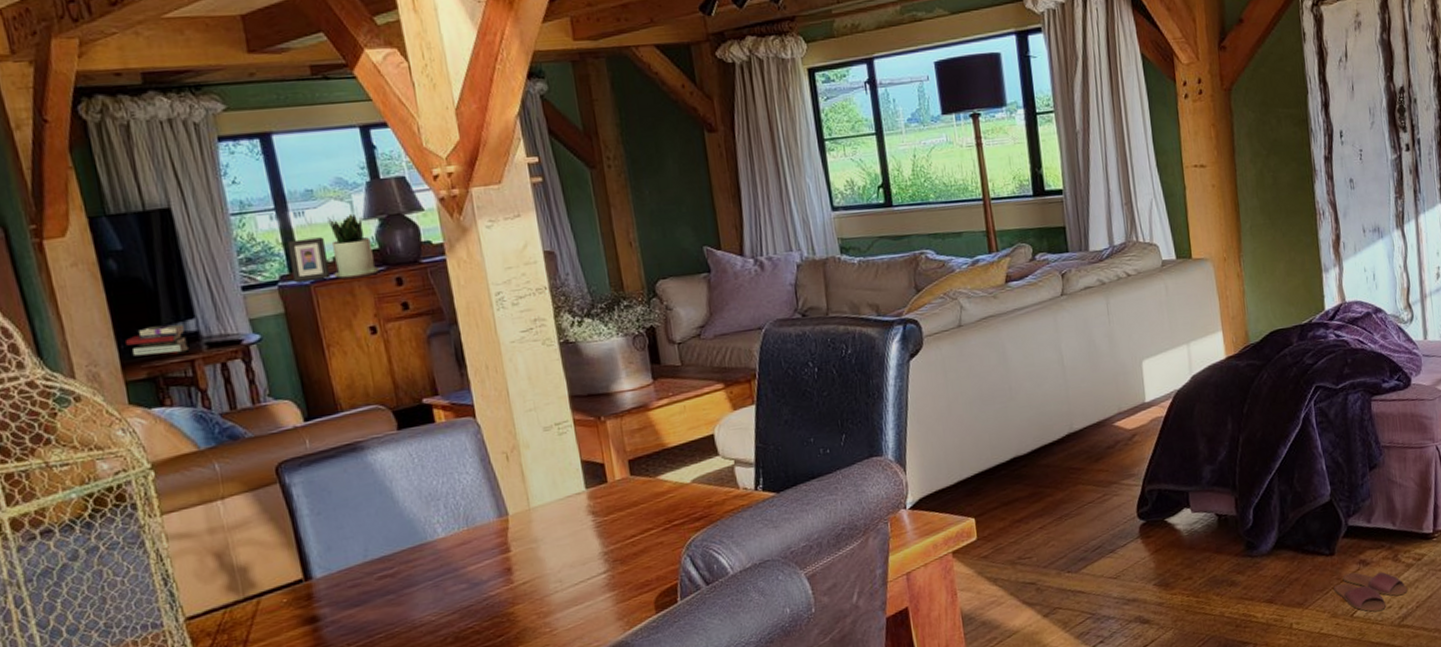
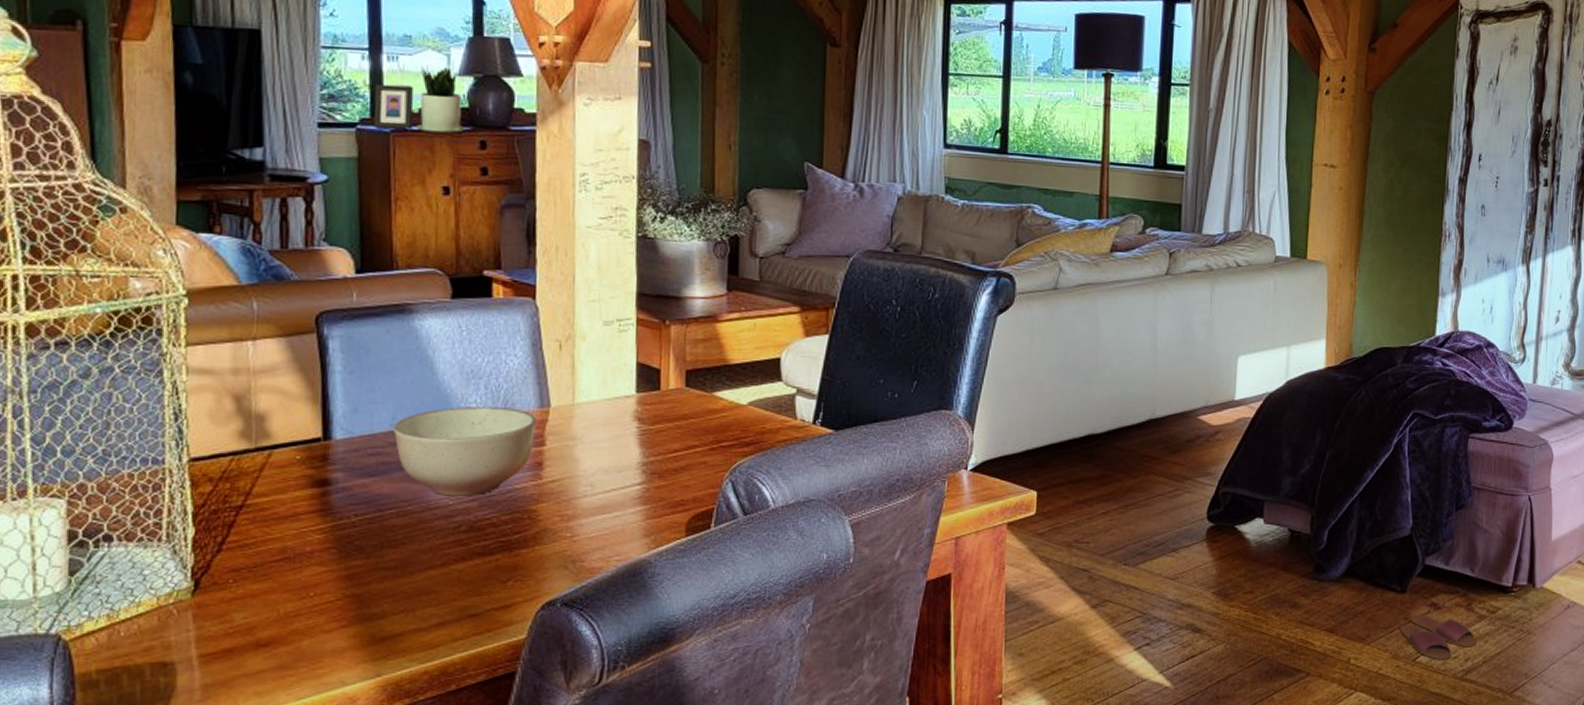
books: present [126,325,190,357] -> none [186,148,252,182]
bowl: none [367,522,500,614] -> present [393,406,537,496]

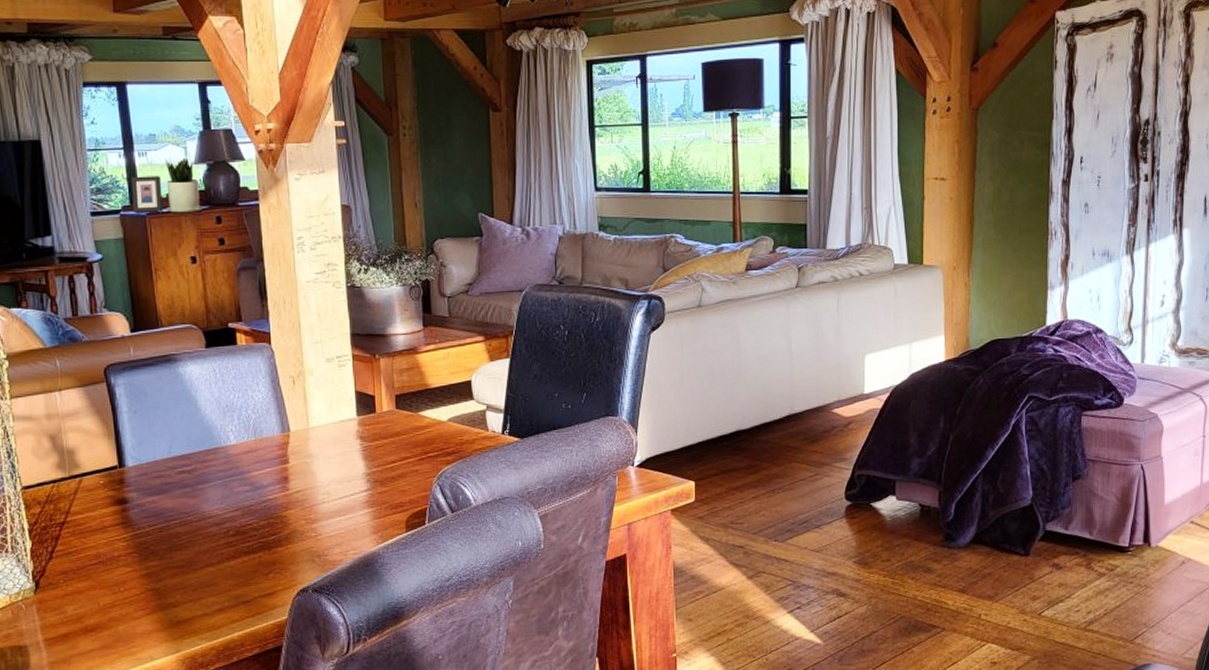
bowl: present [393,406,537,496] -> none [171,433,281,508]
slippers: present [1399,615,1477,661] -> none [1025,574,1097,614]

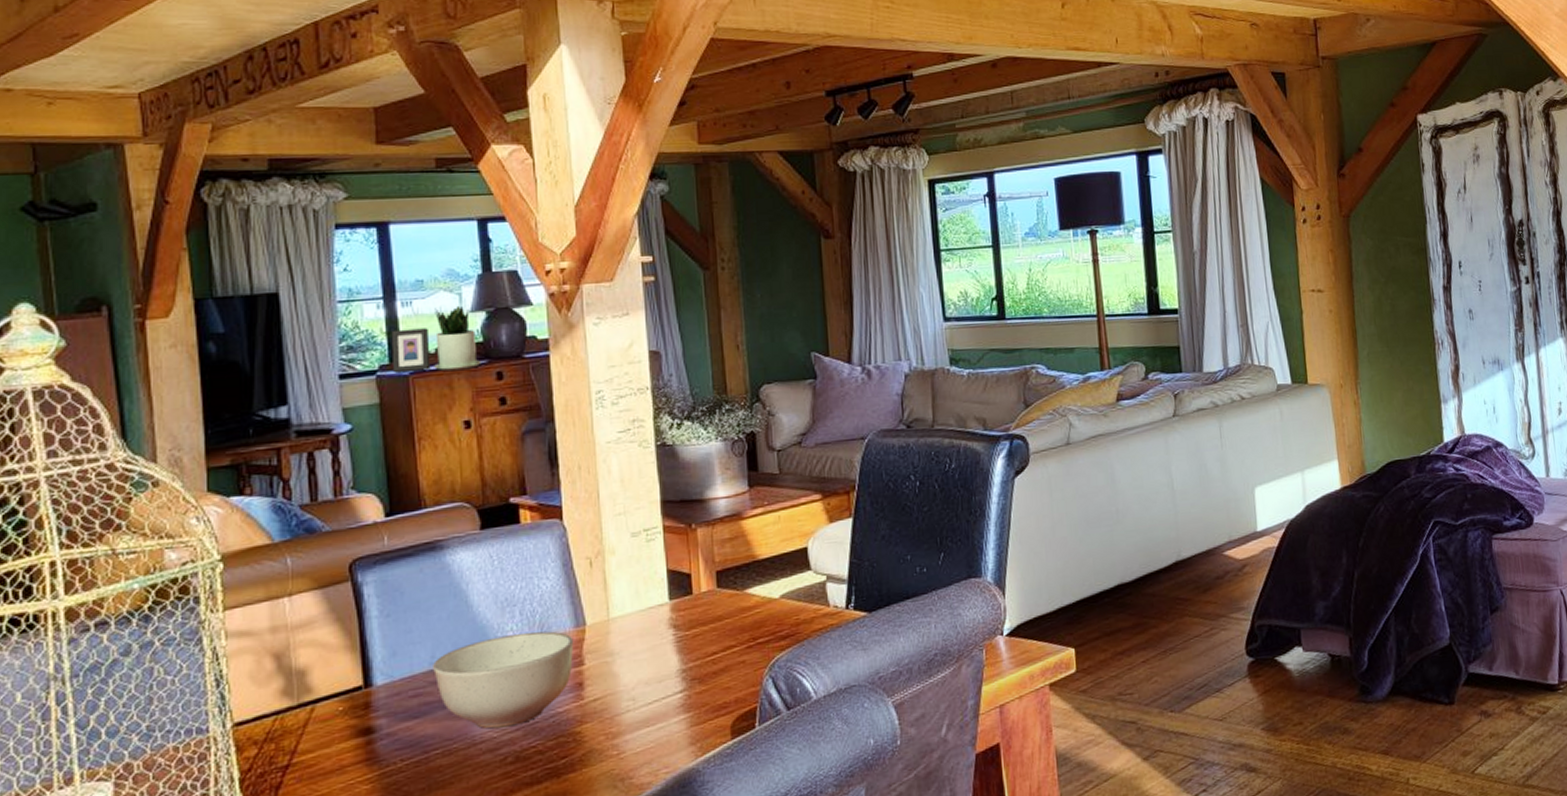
bowl: none [171,433,281,508] -> present [433,631,574,729]

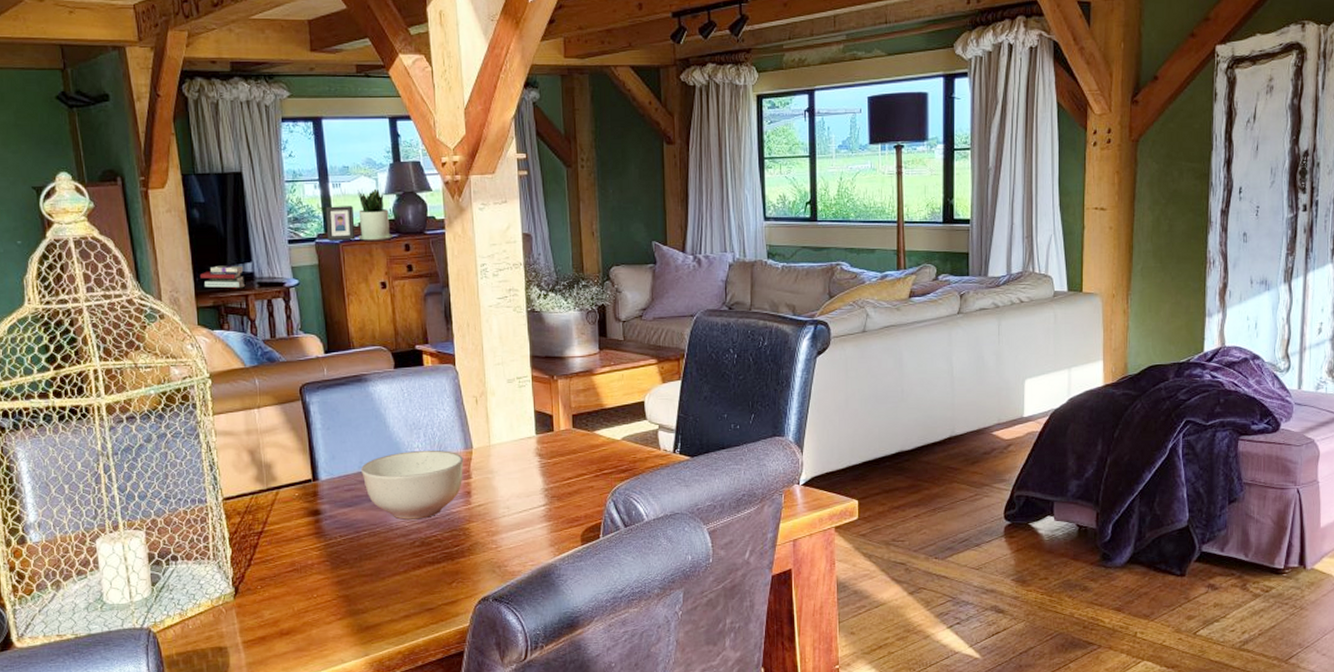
books: none [214,411,278,443] -> present [200,265,246,290]

